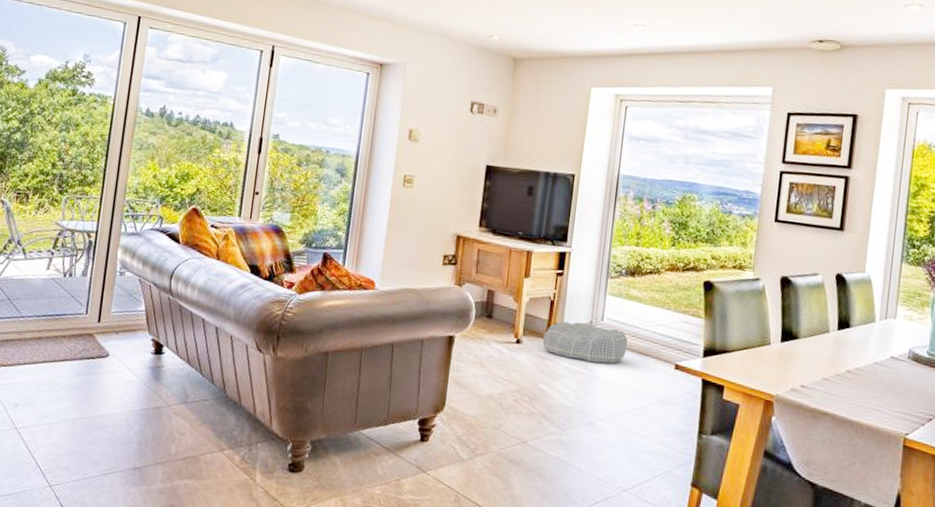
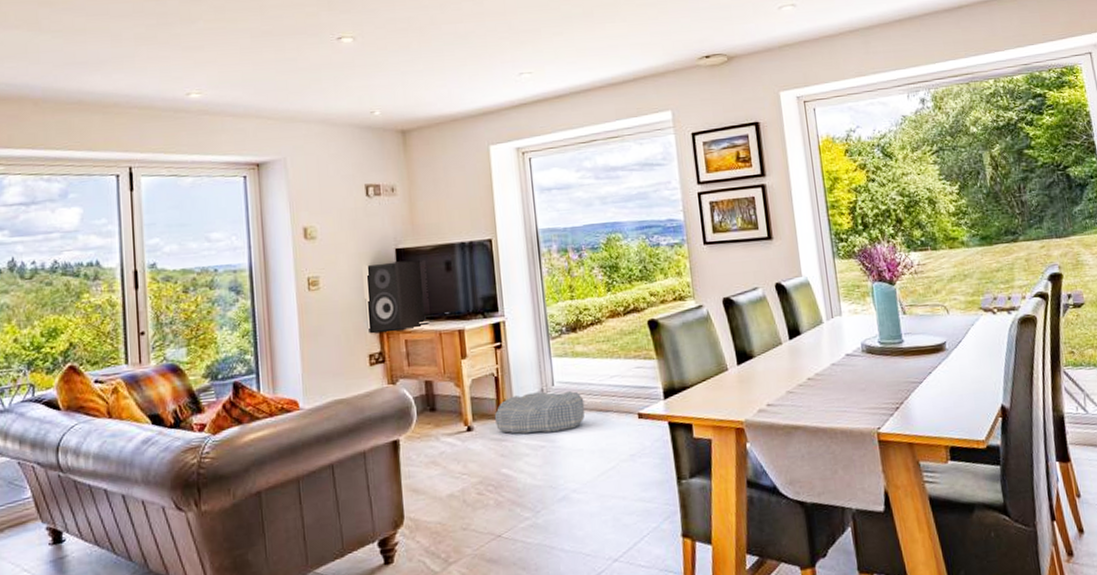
speaker: none [447,175,507,243] -> present [365,260,429,334]

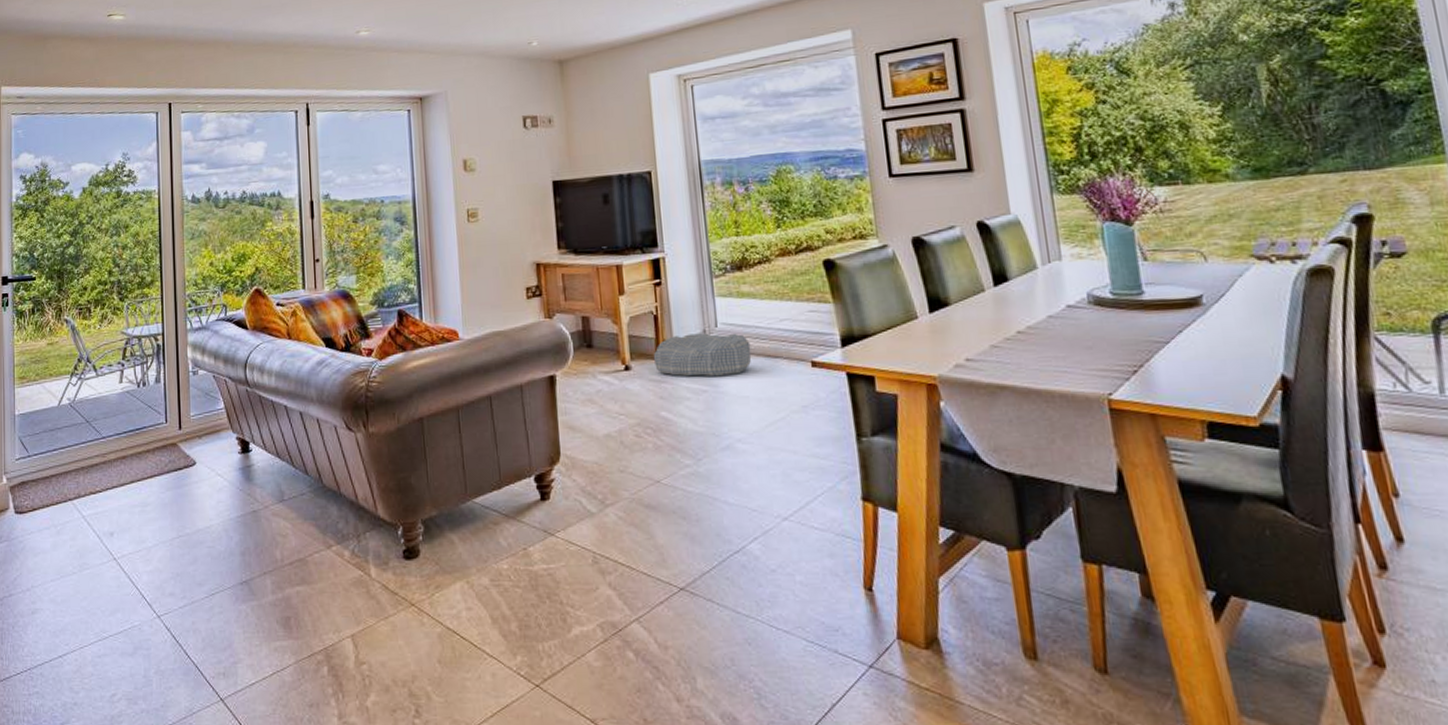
speaker: present [365,260,429,334] -> none [522,193,586,267]

